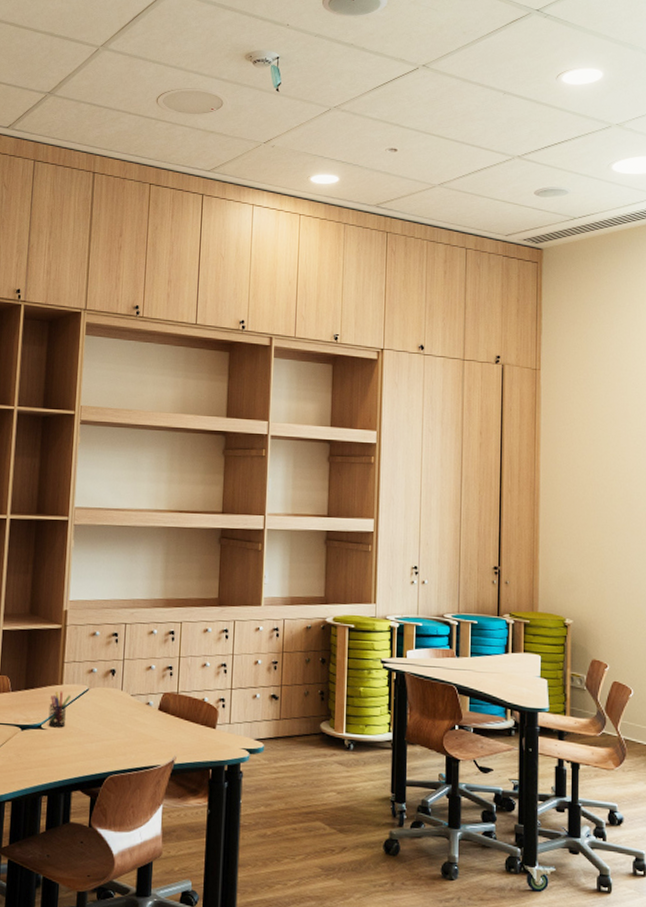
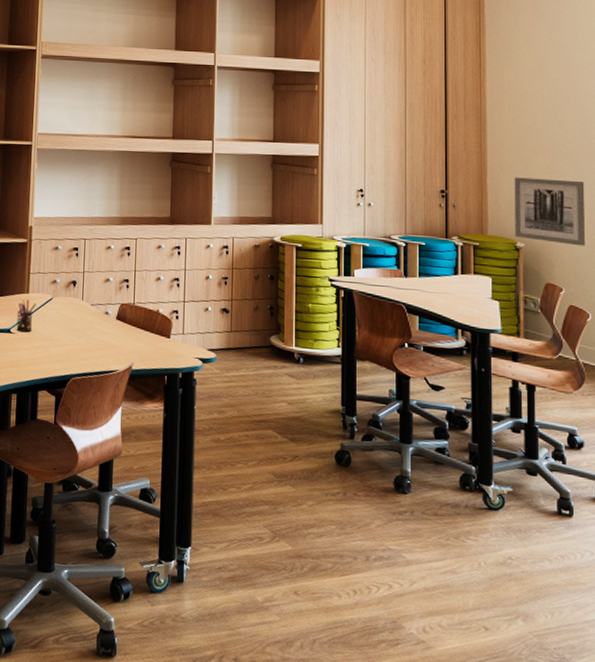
wall art: none [564,553,631,622] -> present [514,177,586,246]

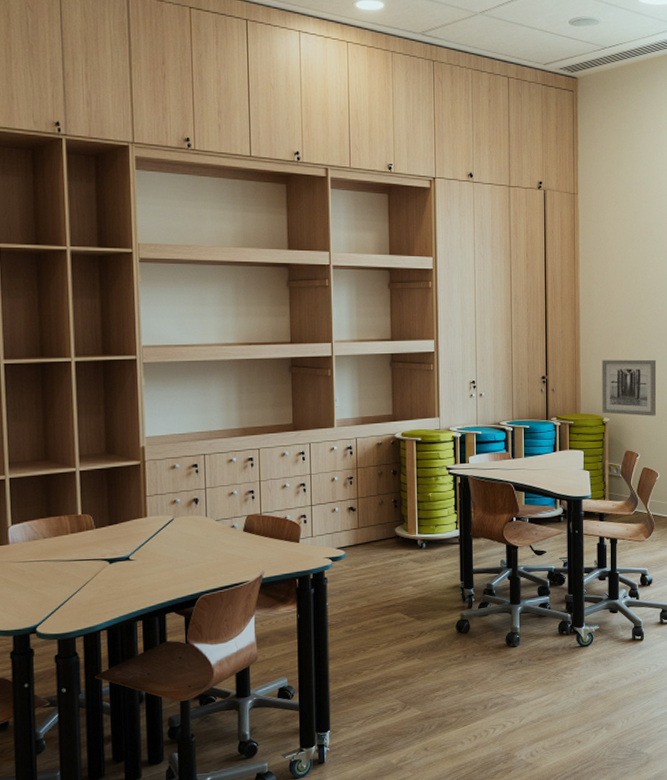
pen holder: present [16,299,36,333] -> none [135,523,156,558]

